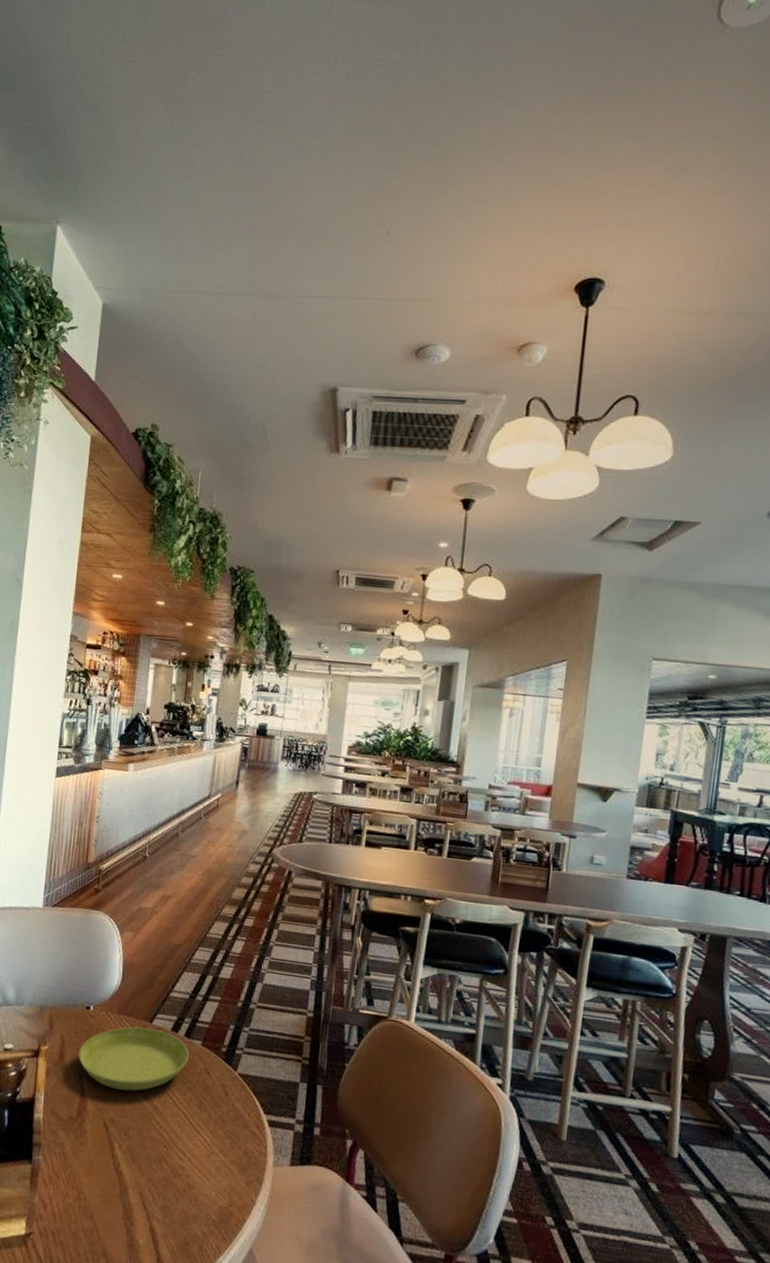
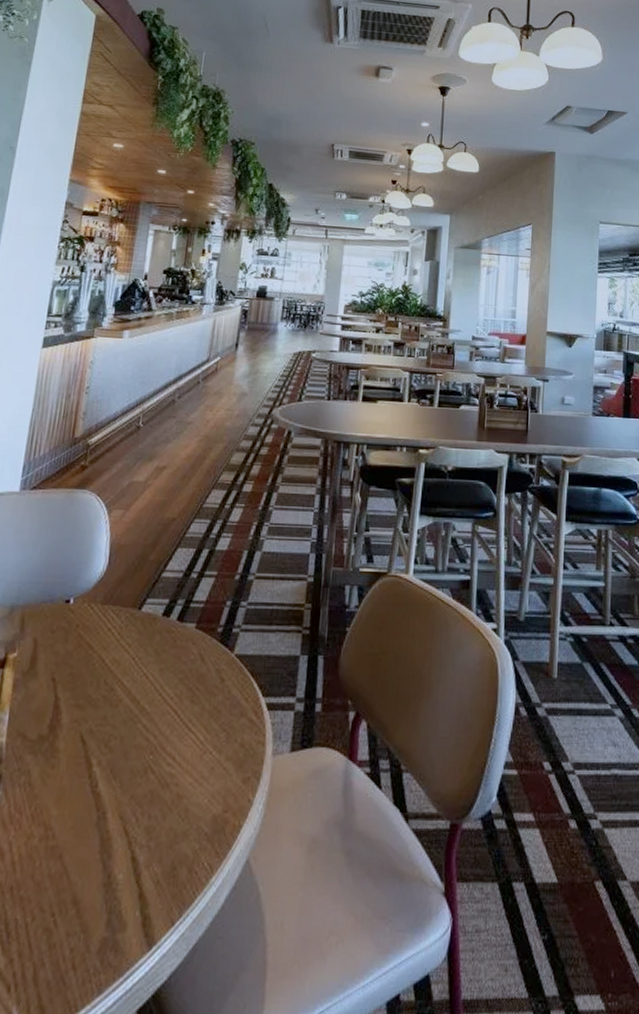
saucer: present [78,1027,189,1091] -> none [53,617,182,693]

